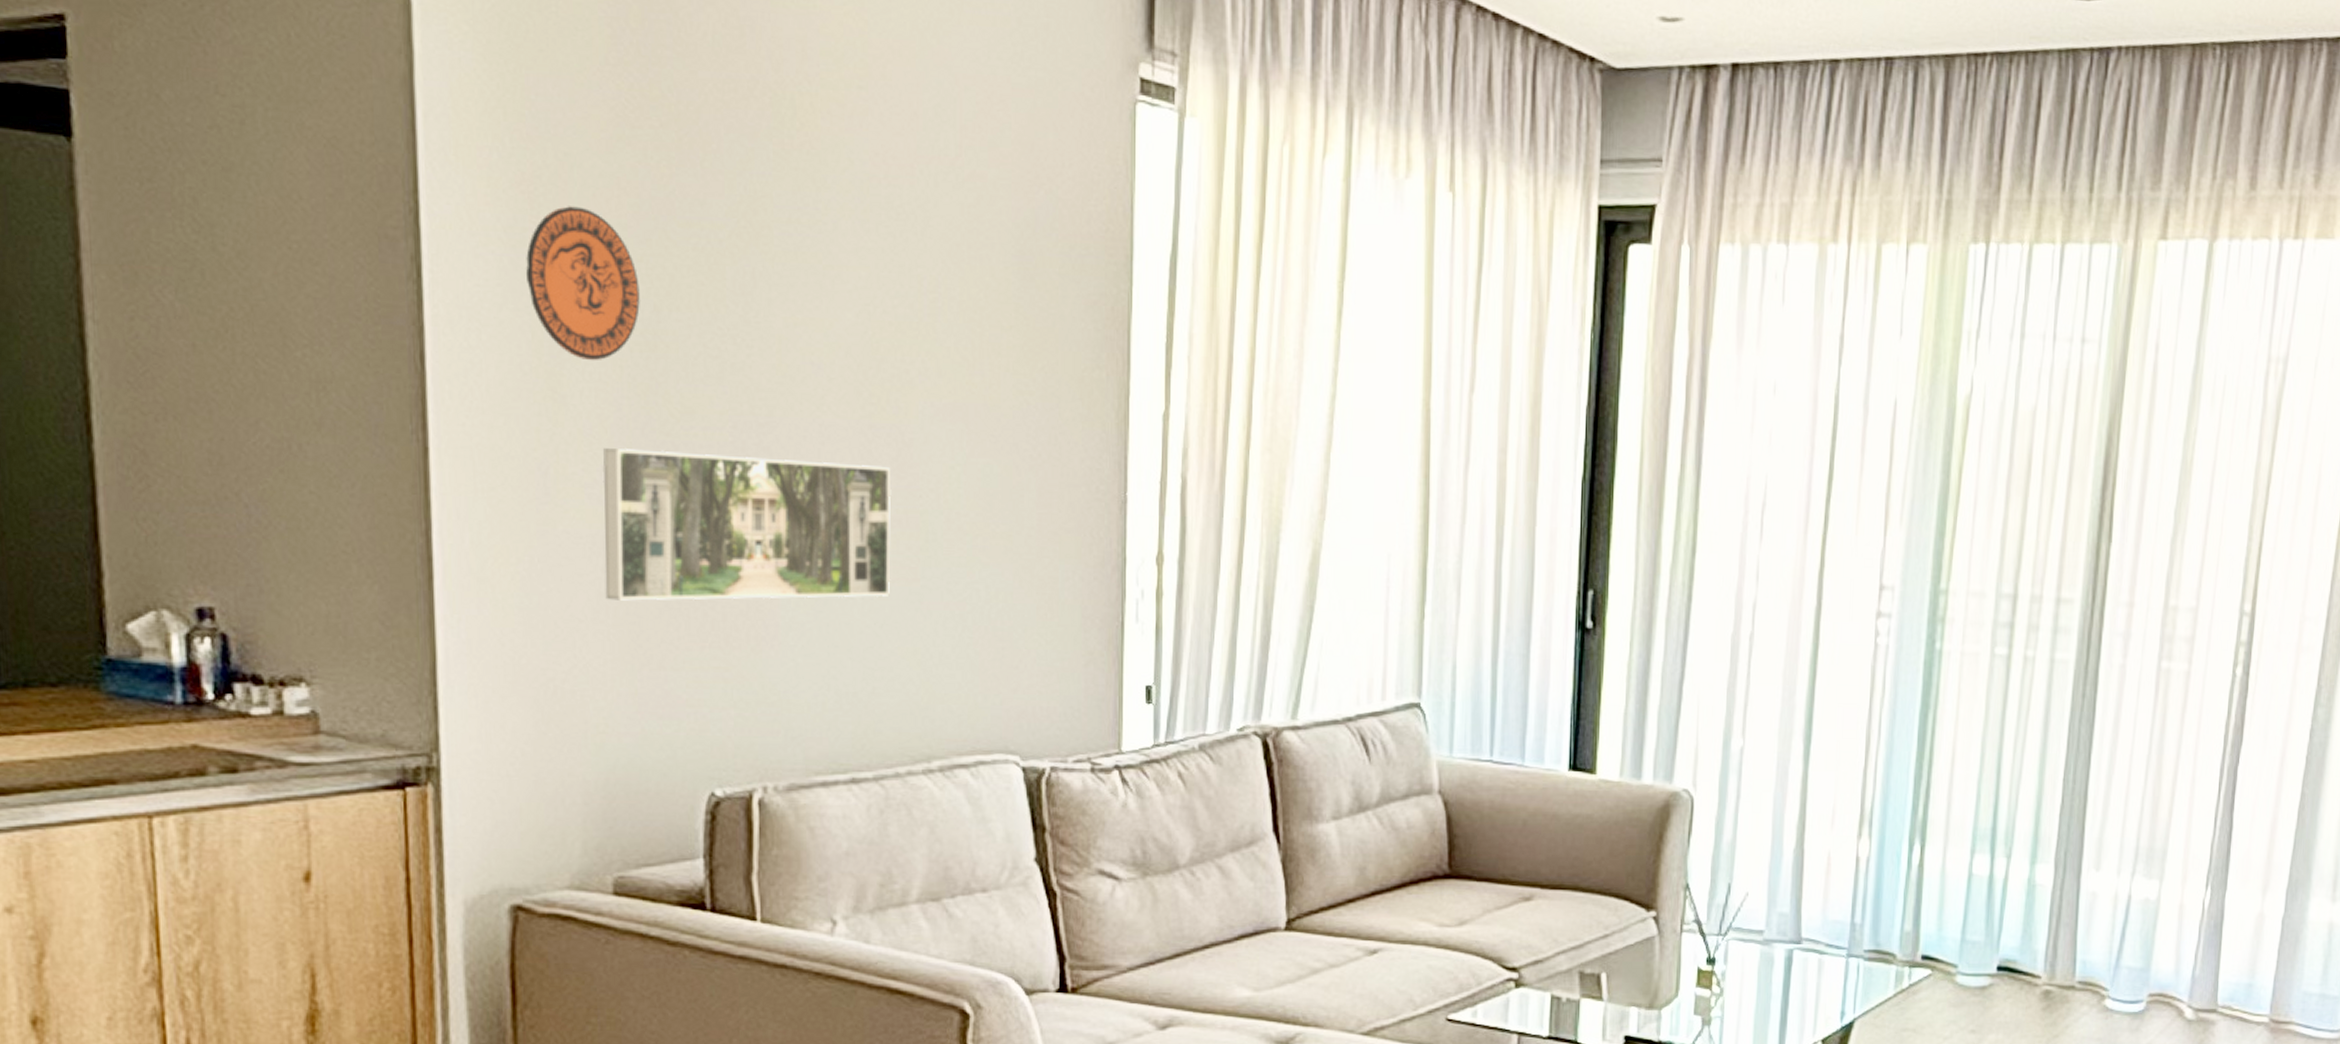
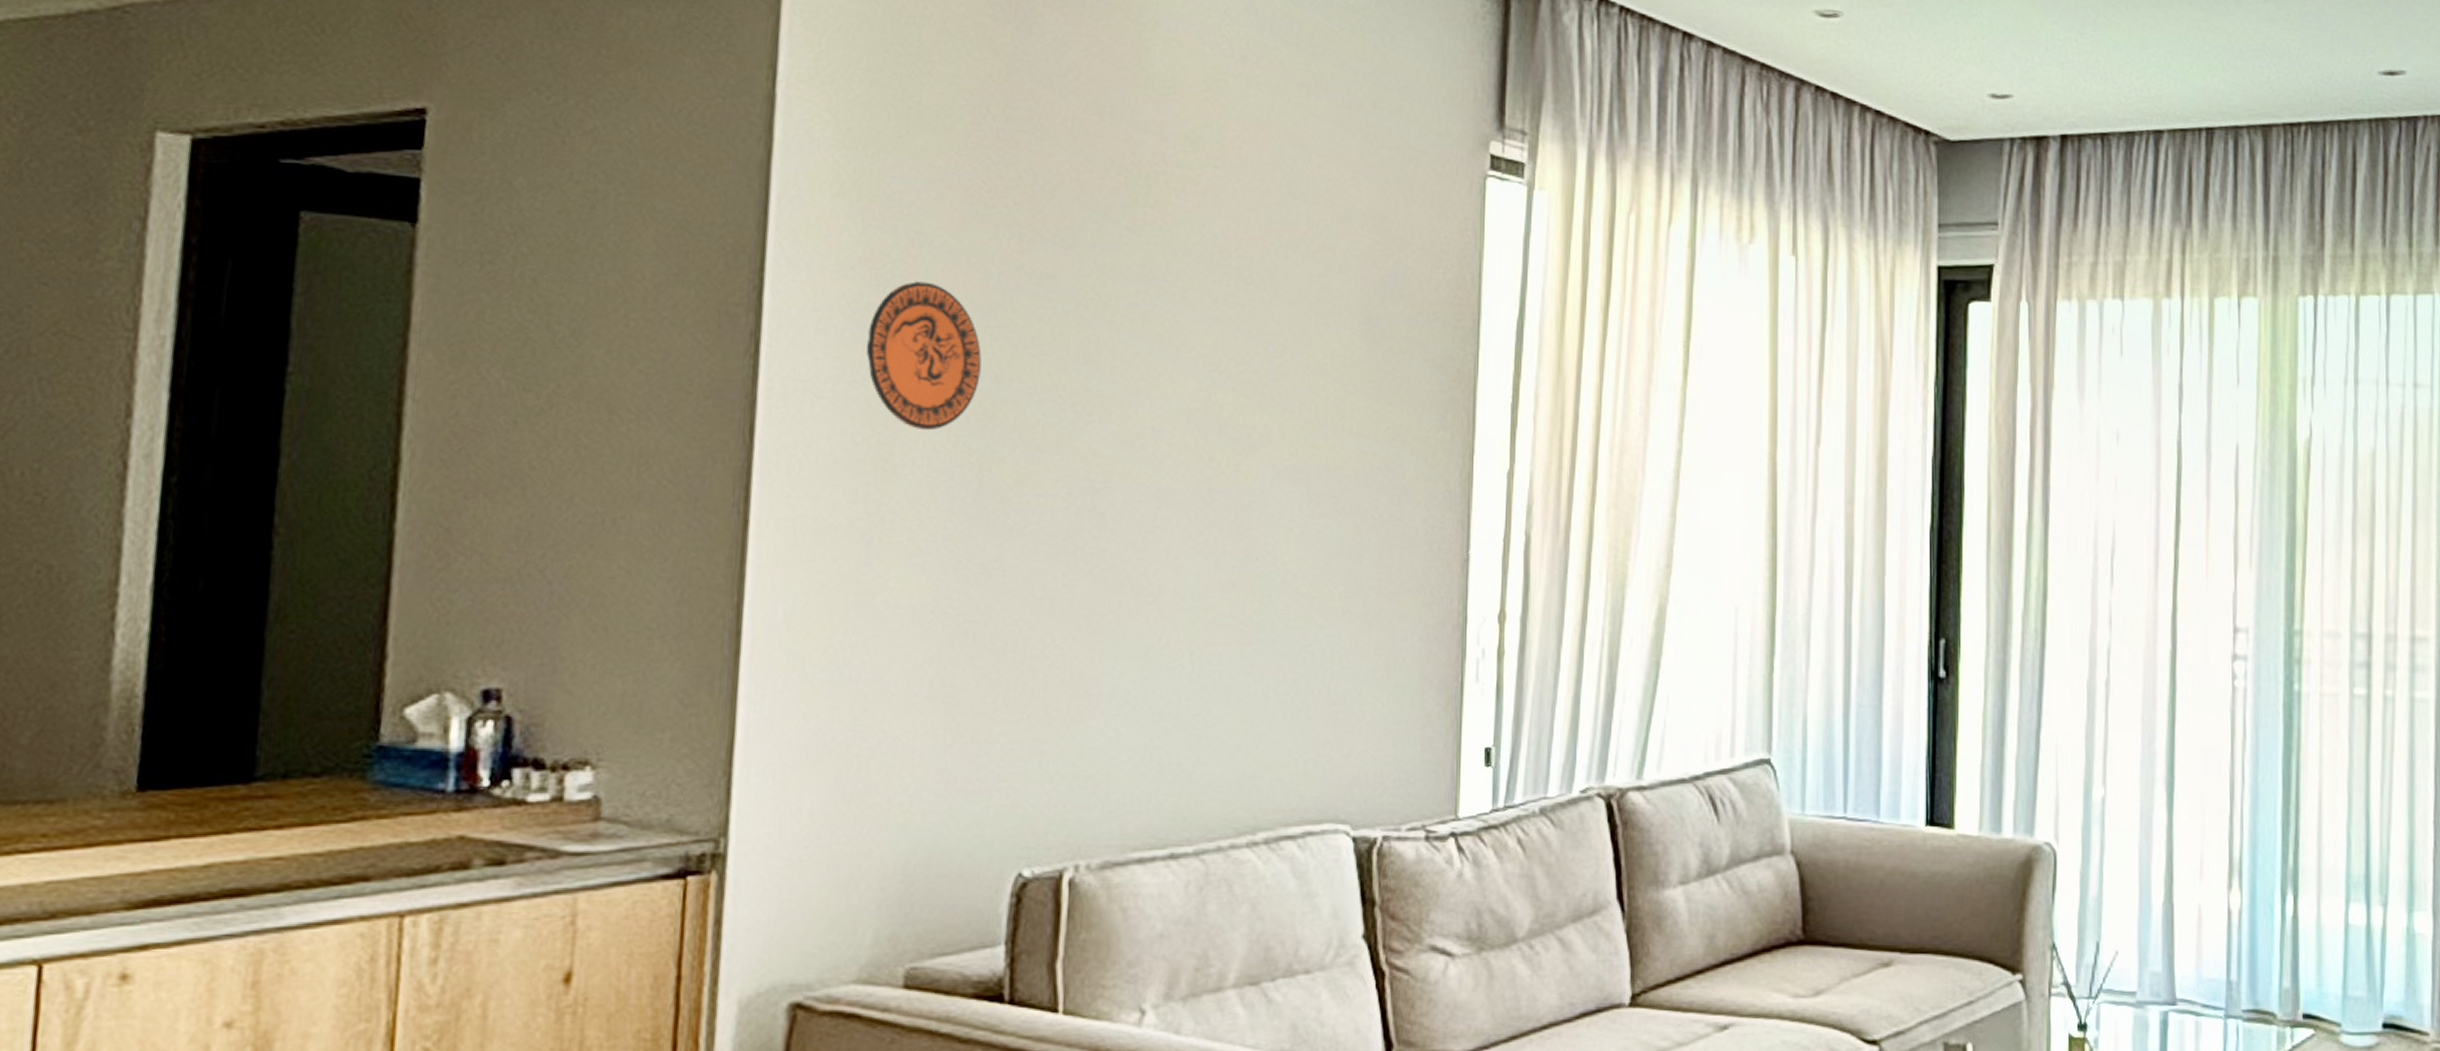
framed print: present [602,448,892,601] -> none [921,517,1228,672]

